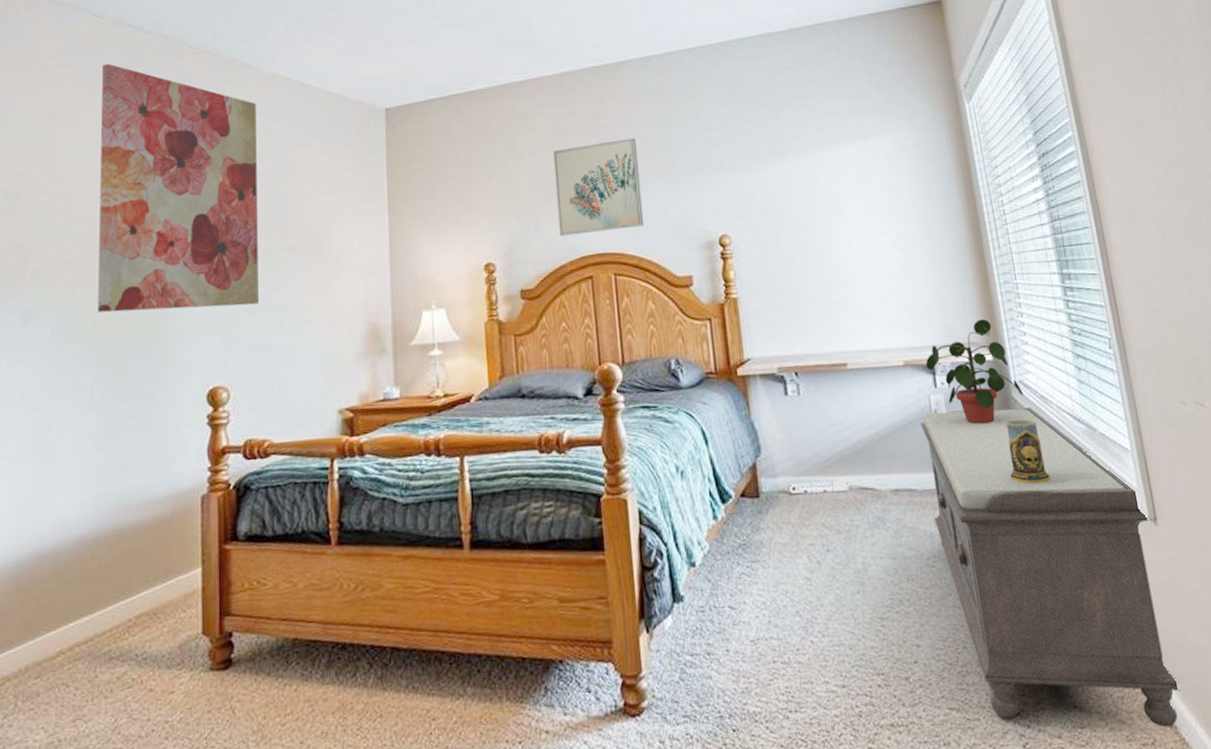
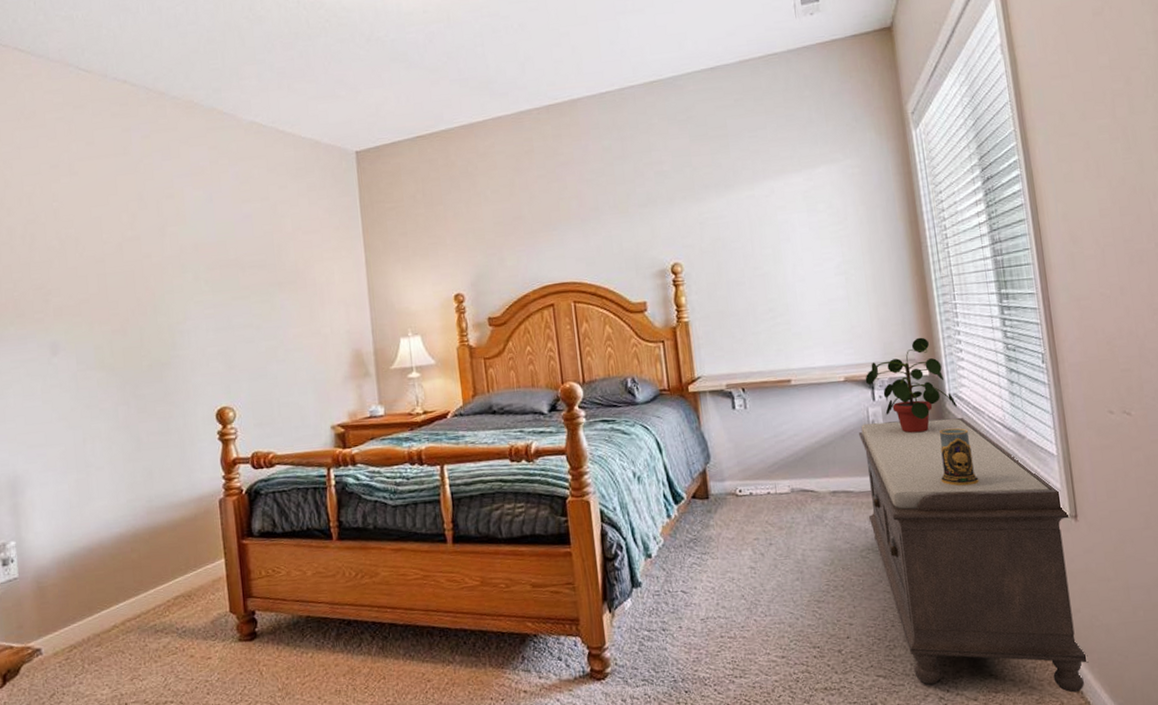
wall art: present [98,63,259,313] -> none [95,115,254,344]
wall art: present [552,137,644,236] -> none [513,173,601,268]

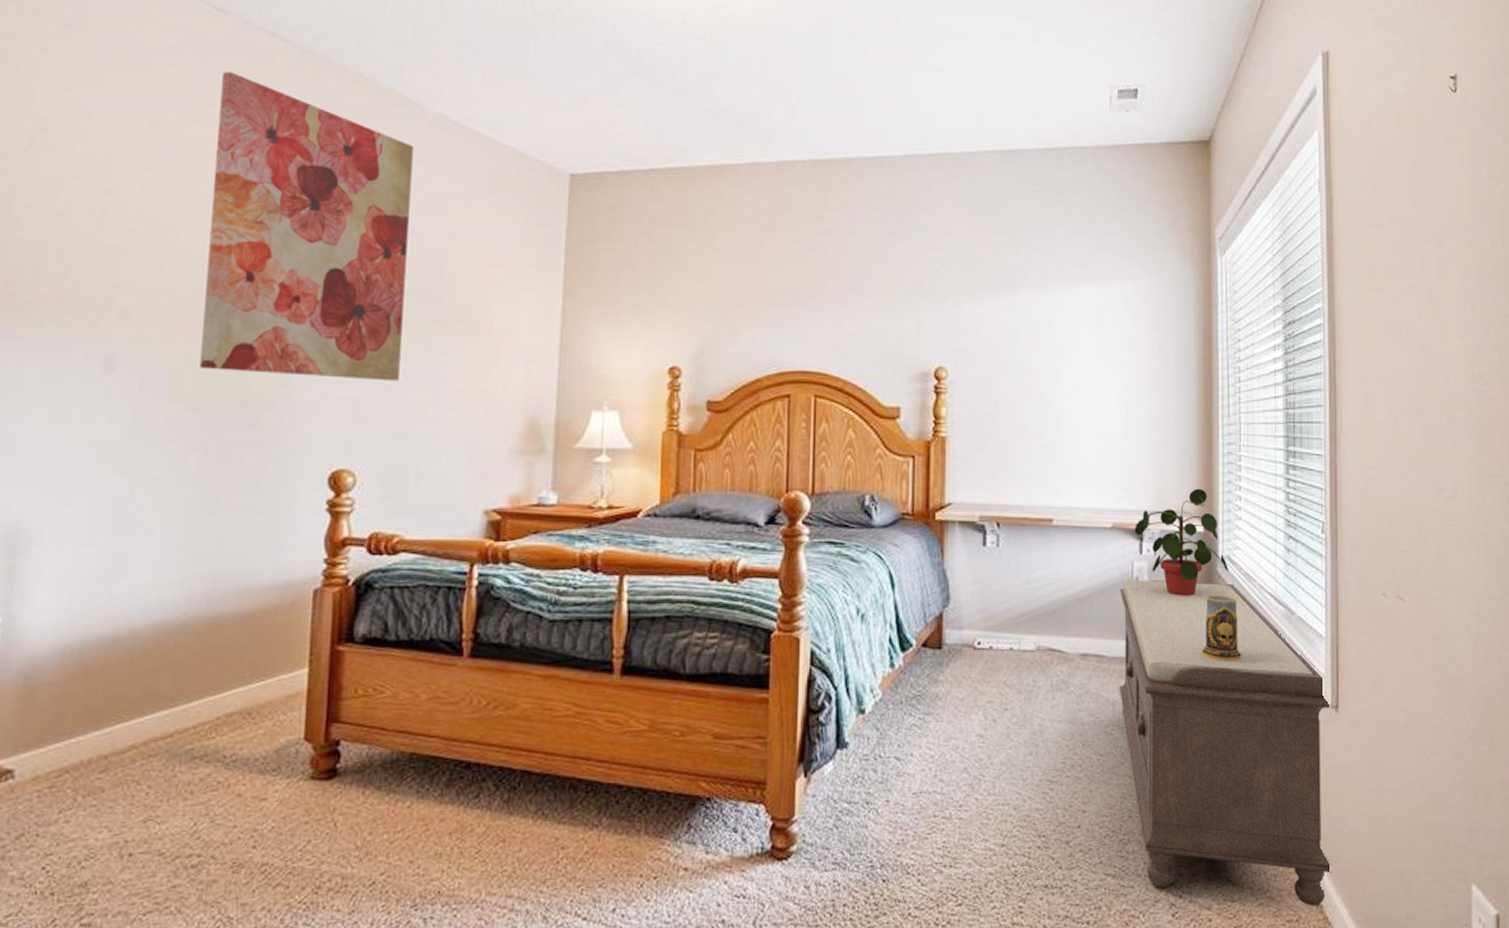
wall art: none [95,115,254,344] -> present [200,71,414,381]

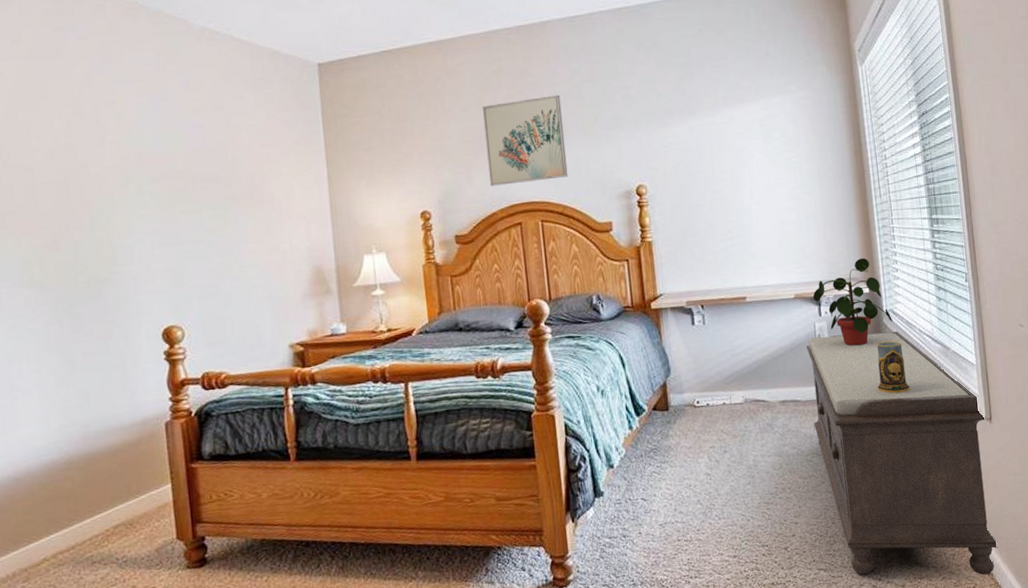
wall art: present [200,71,414,381] -> none [22,13,205,259]
wall art: none [758,246,857,347] -> present [482,94,568,186]

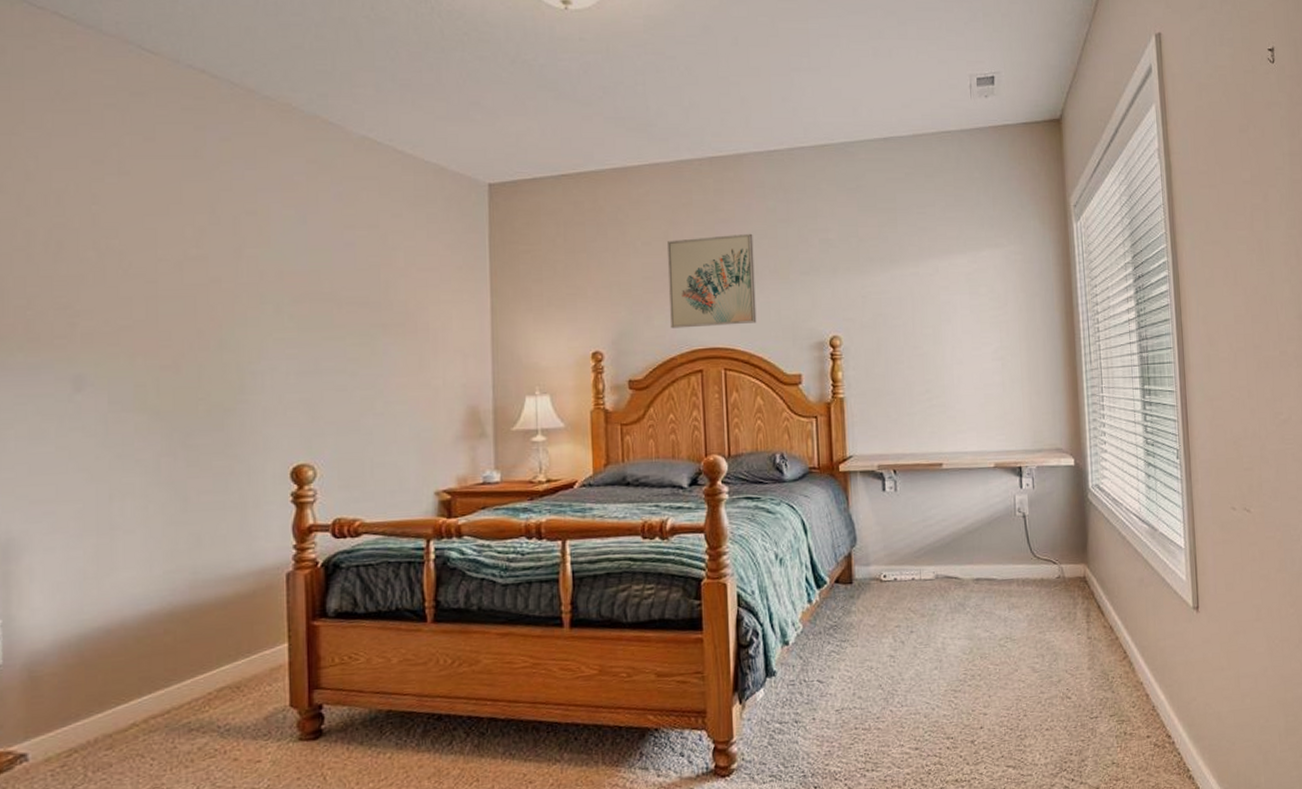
bench: present [806,331,998,575] -> none [1005,508,1201,779]
potted plant: present [813,258,892,346] -> none [1014,427,1098,523]
mug: present [877,341,910,394] -> none [1079,518,1114,576]

